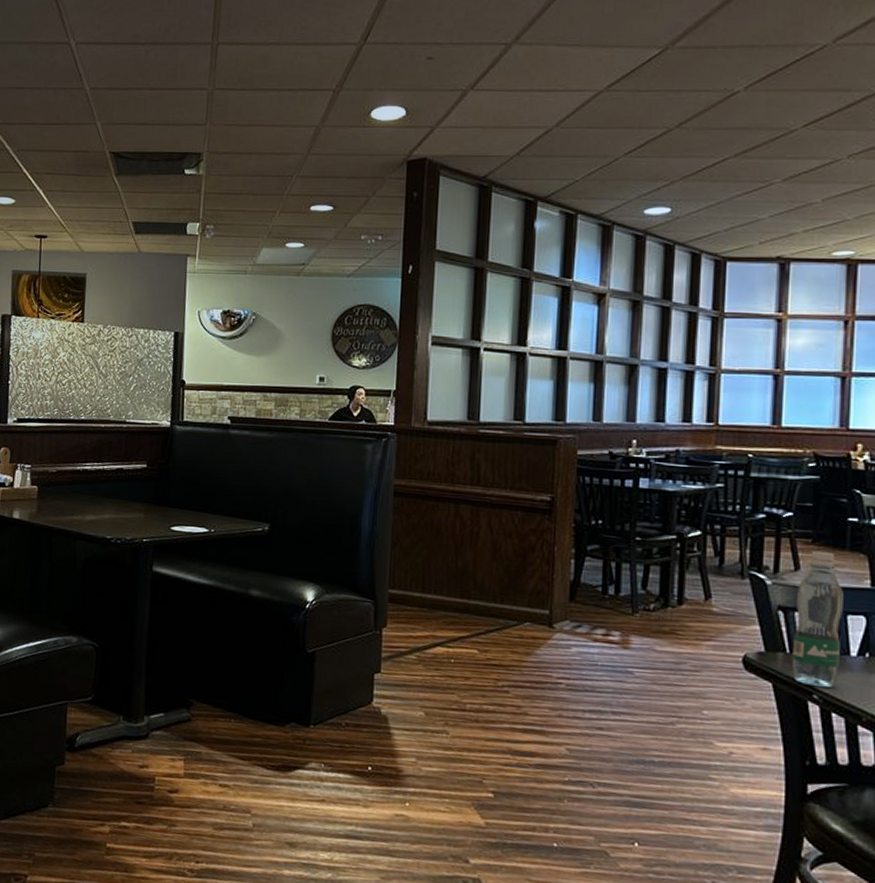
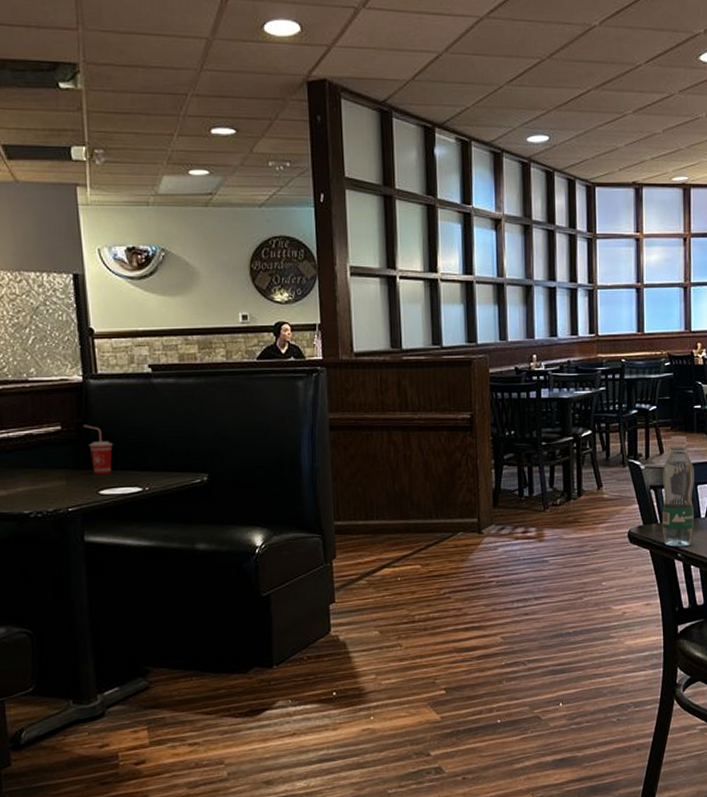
beverage cup: none [165,465,188,513] -> present [83,425,113,475]

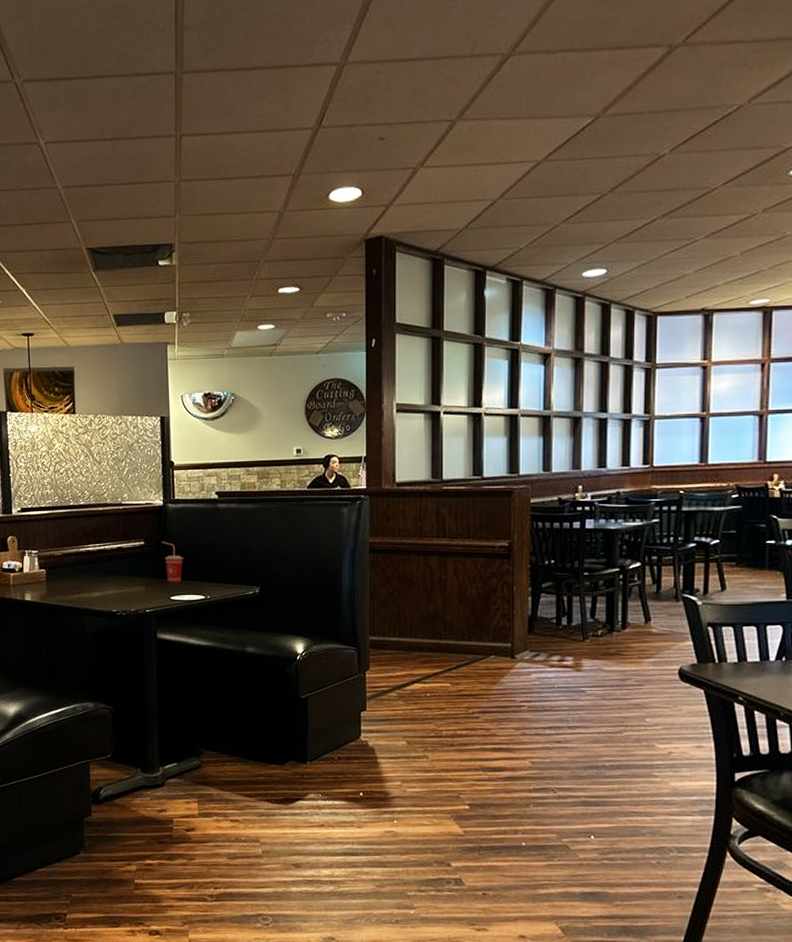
bottle: present [661,435,695,547] -> none [720,572,763,690]

